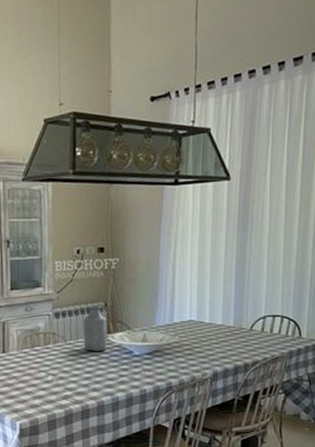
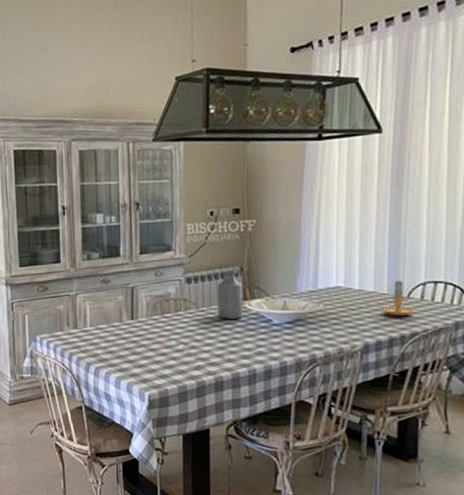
candle: none [227,313,256,347] -> present [380,279,415,317]

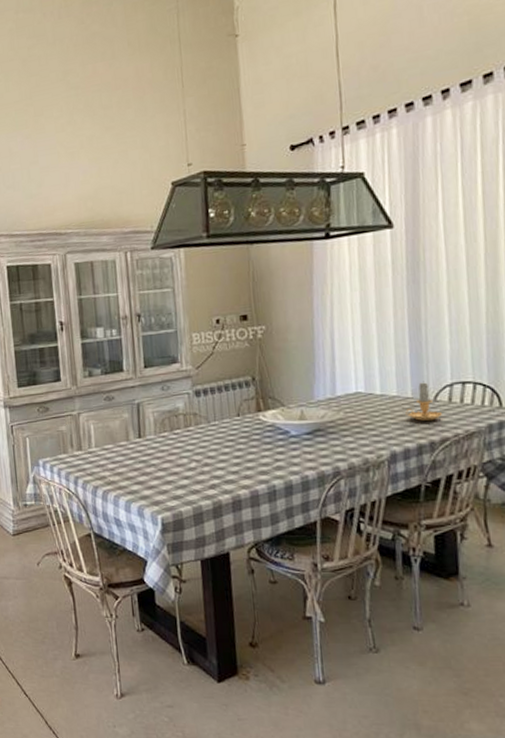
bottle: present [217,269,244,319] -> none [228,379,258,433]

